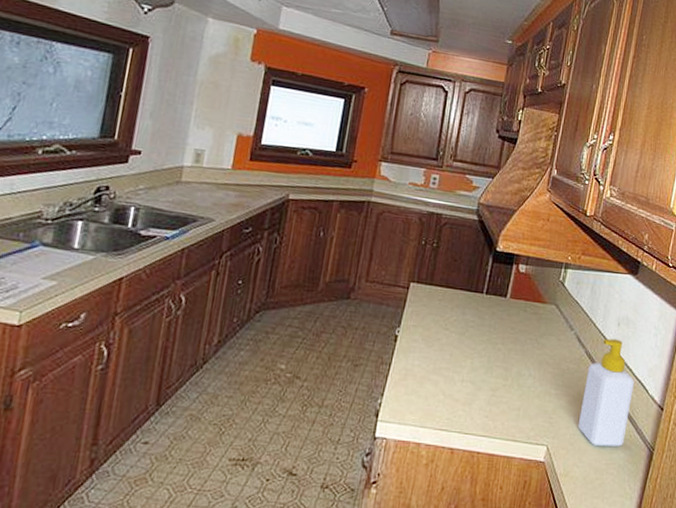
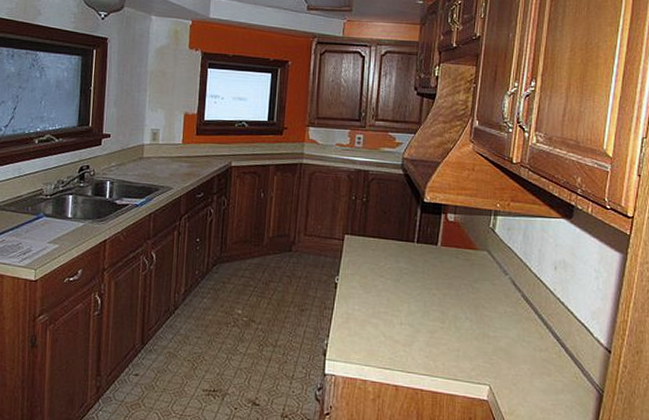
soap bottle: present [578,338,634,447] -> none [519,282,576,388]

